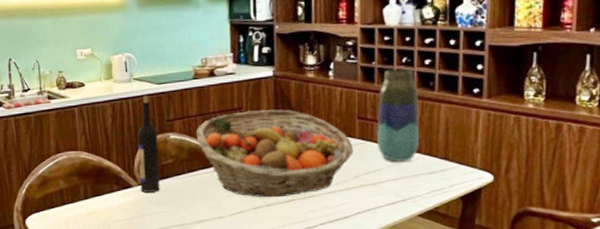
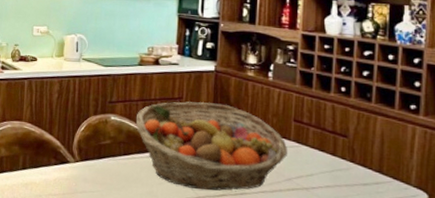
wine bottle: present [137,96,160,193] -> none [76,76,99,171]
vase: present [377,69,420,162] -> none [312,77,355,170]

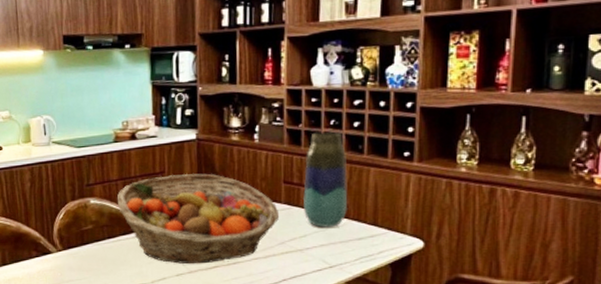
vase: none [312,77,355,170] -> present [303,132,348,228]

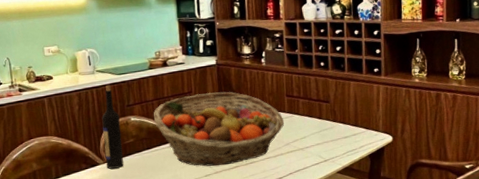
wine bottle: none [56,160,80,259] -> present [102,85,124,169]
vase: present [303,132,348,228] -> none [301,55,335,130]

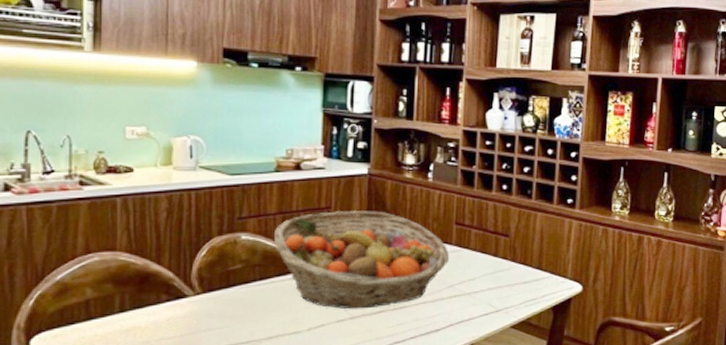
wine bottle: present [102,85,124,169] -> none [197,188,225,304]

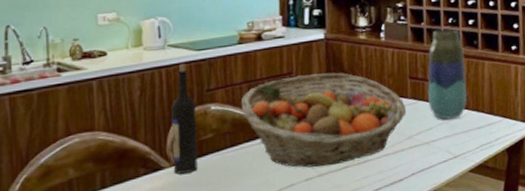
wine bottle: none [197,188,225,304] -> present [171,64,198,174]
vase: none [474,175,516,271] -> present [427,29,467,120]

